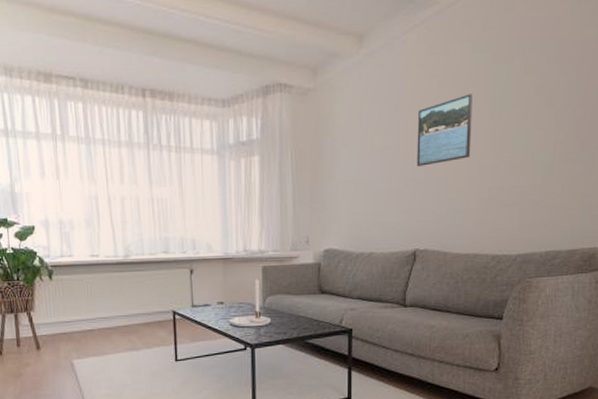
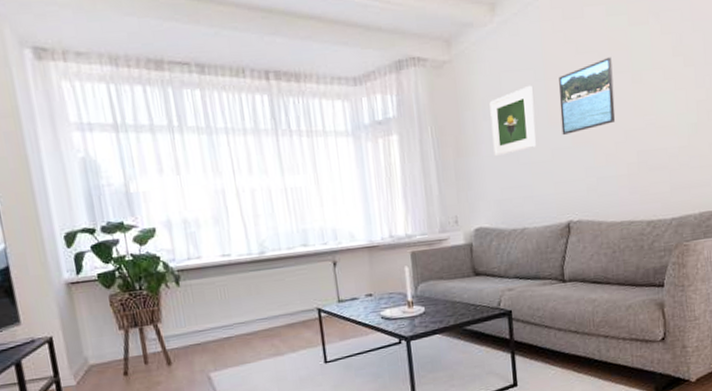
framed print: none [349,116,392,183] -> present [489,85,536,157]

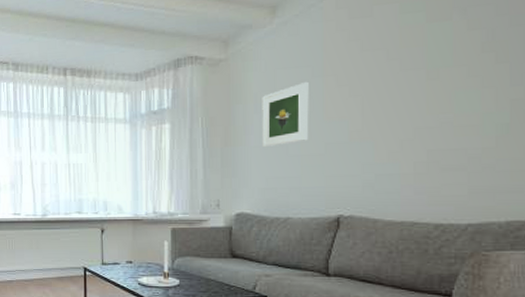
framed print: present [559,57,616,136] -> none [338,54,403,131]

